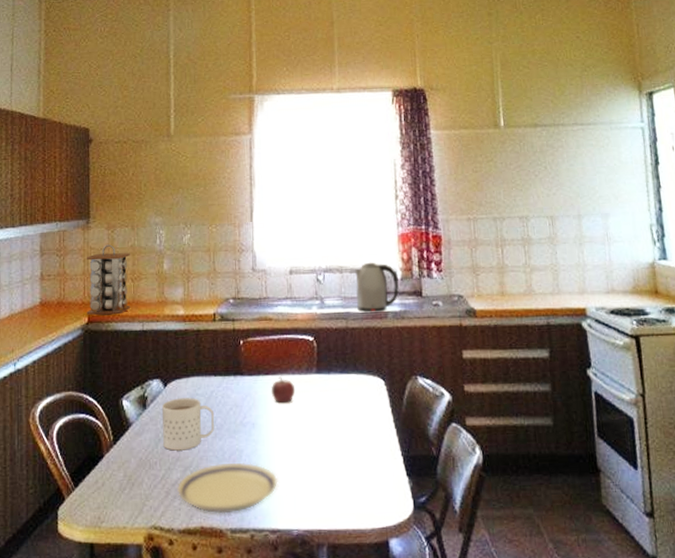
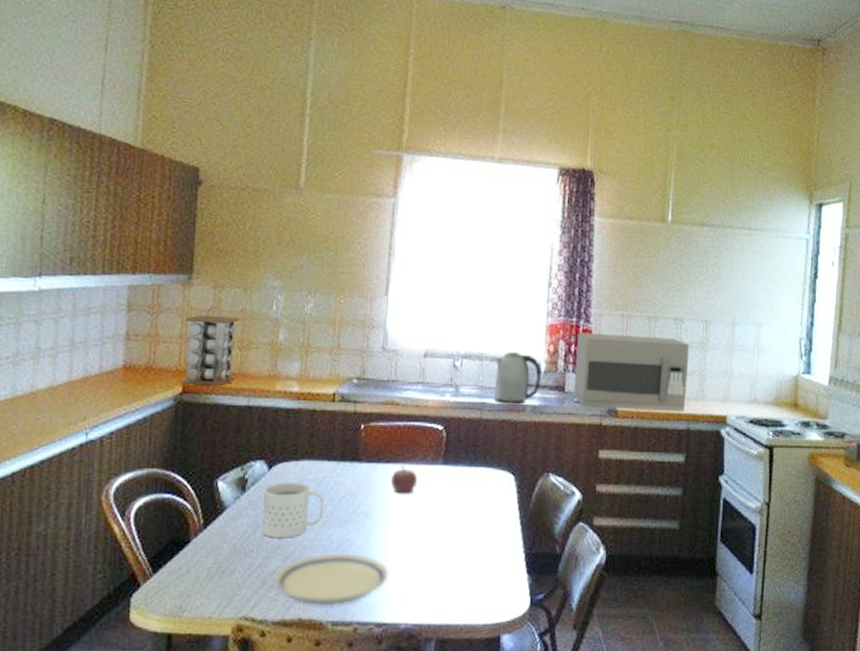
microwave: none [428,236,542,310] -> present [574,332,690,412]

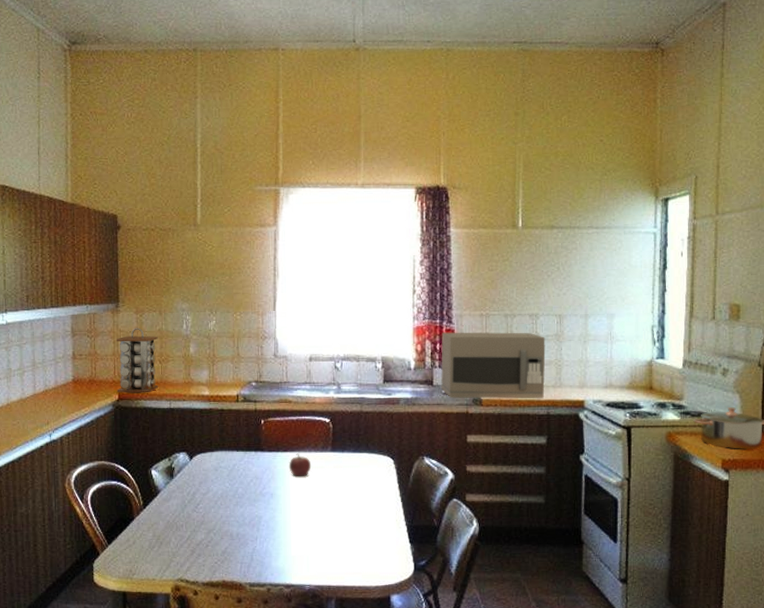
mug: present [262,482,325,538] -> none [187,470,237,516]
plate: present [274,553,390,606] -> none [201,527,293,570]
kettle: present [493,351,541,406] -> none [370,352,411,399]

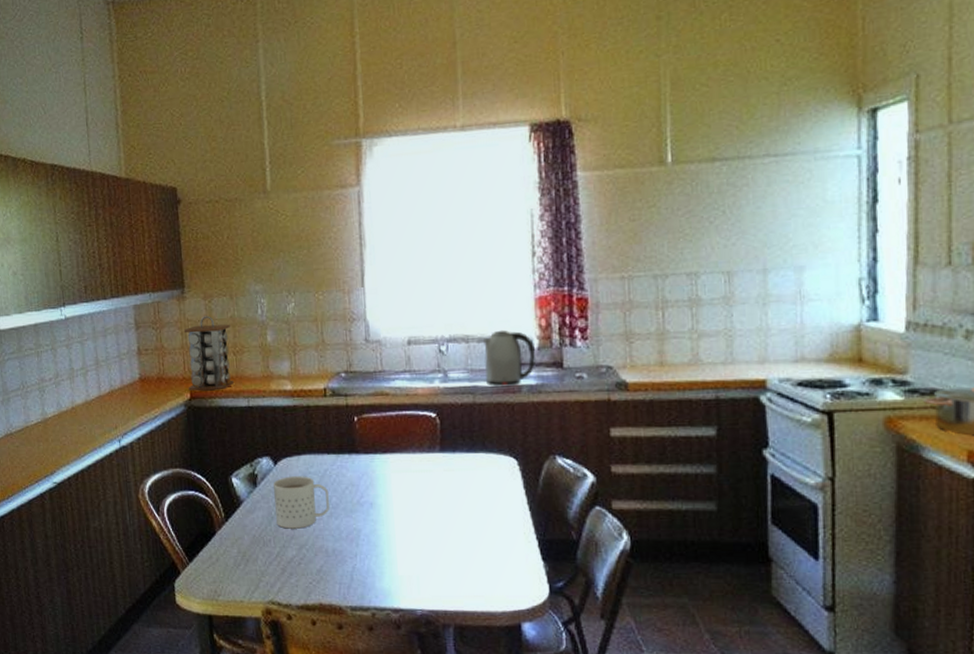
mug: none [187,470,237,516] -> present [273,476,330,529]
fruit: present [288,453,312,477] -> none [389,455,417,483]
kettle: none [370,352,411,399] -> present [483,330,535,387]
microwave: present [441,332,546,399] -> none [571,297,711,383]

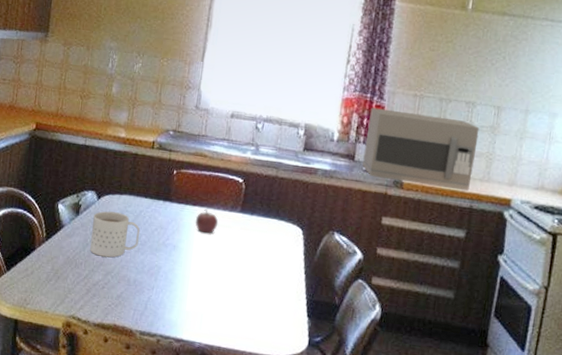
spice rack: present [184,315,234,392] -> none [35,60,82,127]
fruit: none [389,455,417,483] -> present [195,209,219,233]
kettle: present [483,330,535,387] -> none [289,119,335,169]
microwave: none [571,297,711,383] -> present [362,107,480,191]

